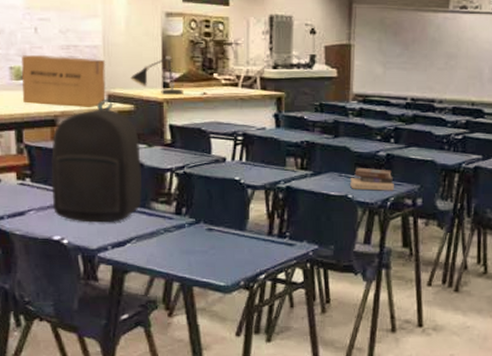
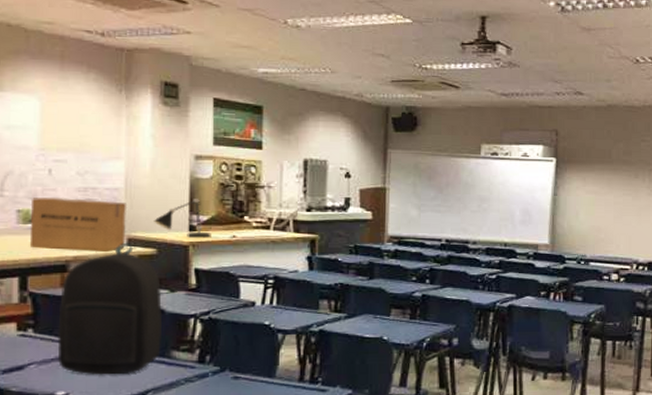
books: present [349,168,394,191] -> none [384,309,430,332]

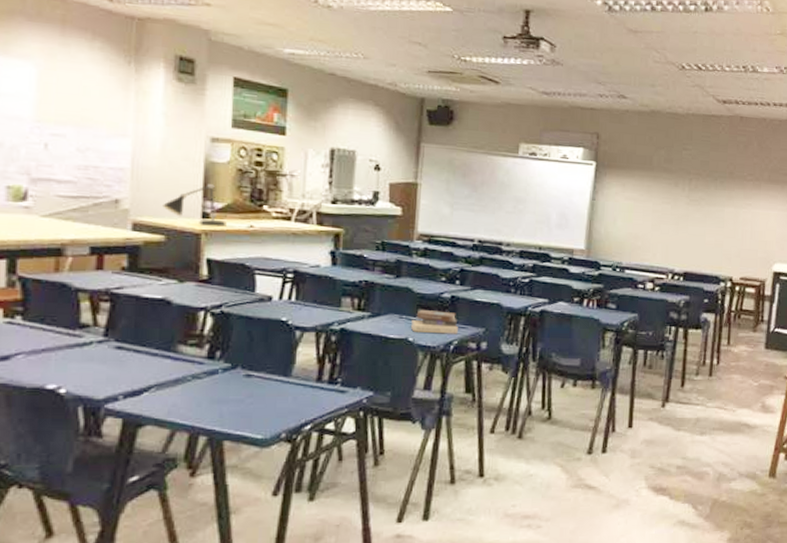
box: present [29,198,126,253] -> none [20,173,132,237]
backpack: present [57,242,163,375] -> none [48,227,170,369]
books: none [384,309,430,332] -> present [410,310,458,334]

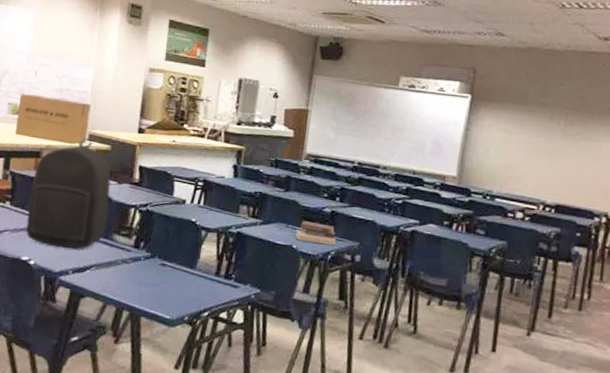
box: none [20,173,132,237] -> present [14,94,91,145]
backpack: none [48,227,170,369] -> present [25,138,111,249]
desk lamp: present [163,184,227,227] -> none [111,105,156,140]

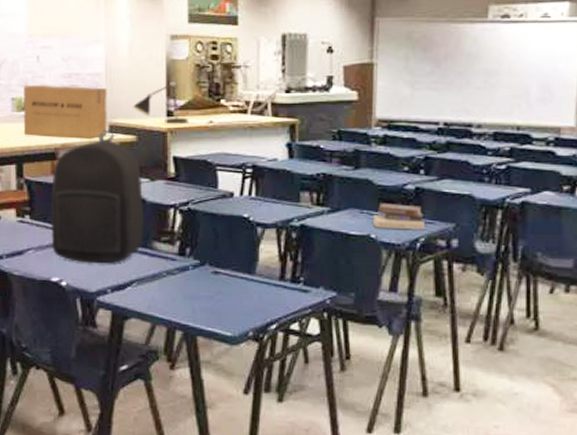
desk lamp: none [111,105,156,140] -> present [133,82,189,124]

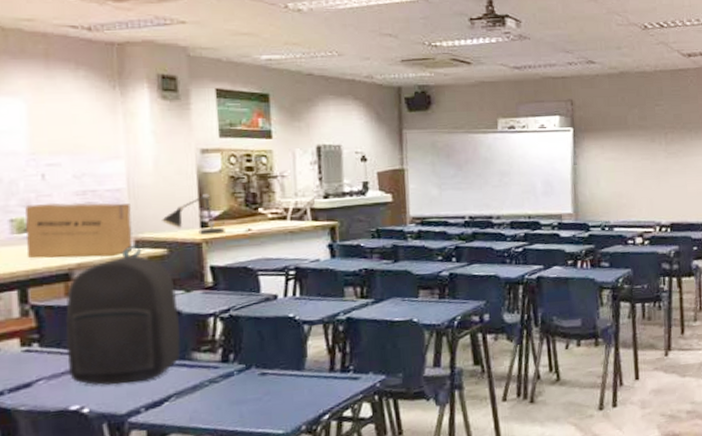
books: present [372,204,424,231] -> none [413,289,460,313]

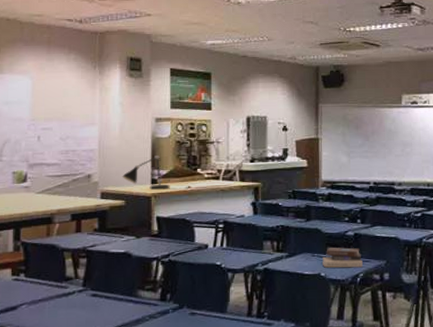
box: present [24,203,132,259] -> none [22,160,100,206]
backpack: present [66,244,181,386] -> none [43,196,130,313]
books: none [413,289,460,313] -> present [321,247,363,268]

